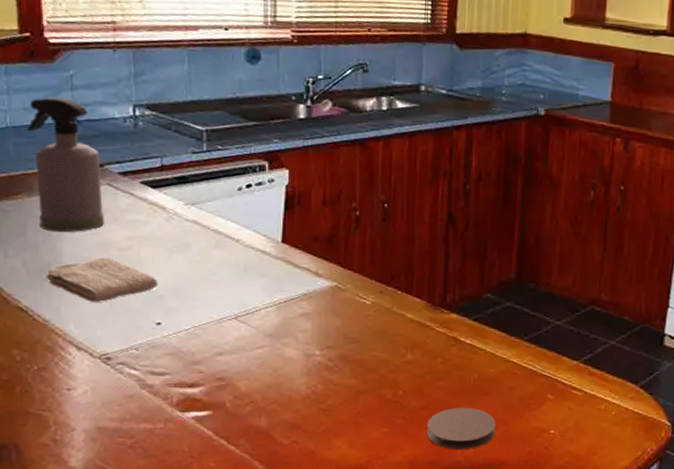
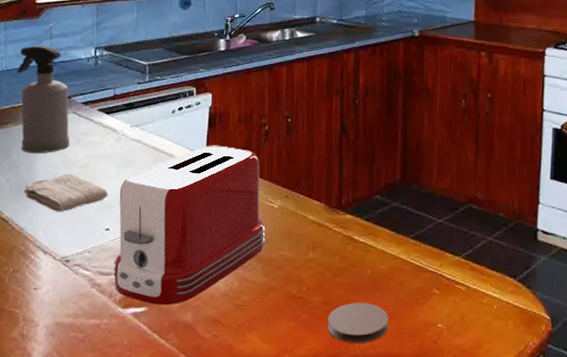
toaster: none [168,230,356,409] -> present [113,145,266,306]

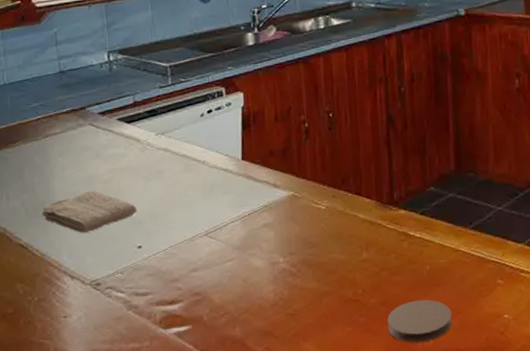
spray bottle: present [17,45,70,154] -> none [21,52,89,173]
toaster: present [113,145,266,306] -> none [149,147,314,322]

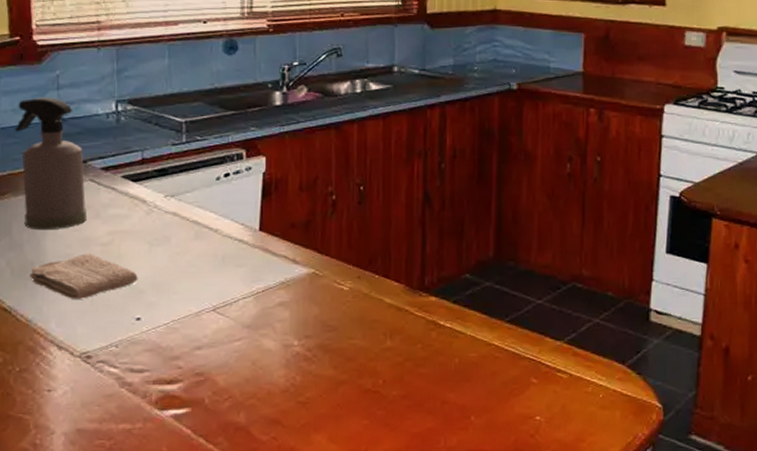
spray bottle: none [21,52,89,173] -> present [15,97,88,231]
coaster: present [387,299,452,343] -> none [408,395,479,442]

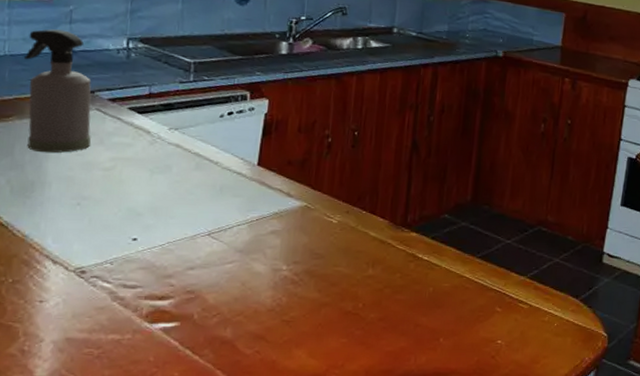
washcloth: present [29,254,138,299] -> none [28,177,138,219]

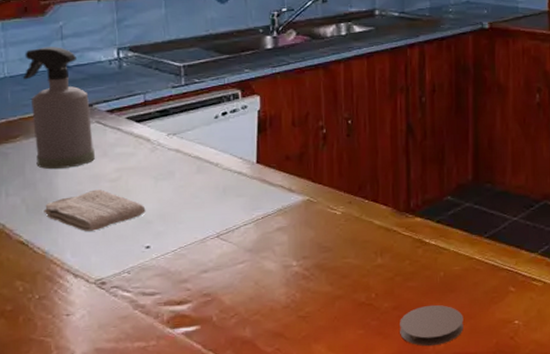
washcloth: none [28,177,138,219] -> present [44,189,146,231]
coaster: none [383,319,448,360] -> present [400,304,464,347]

